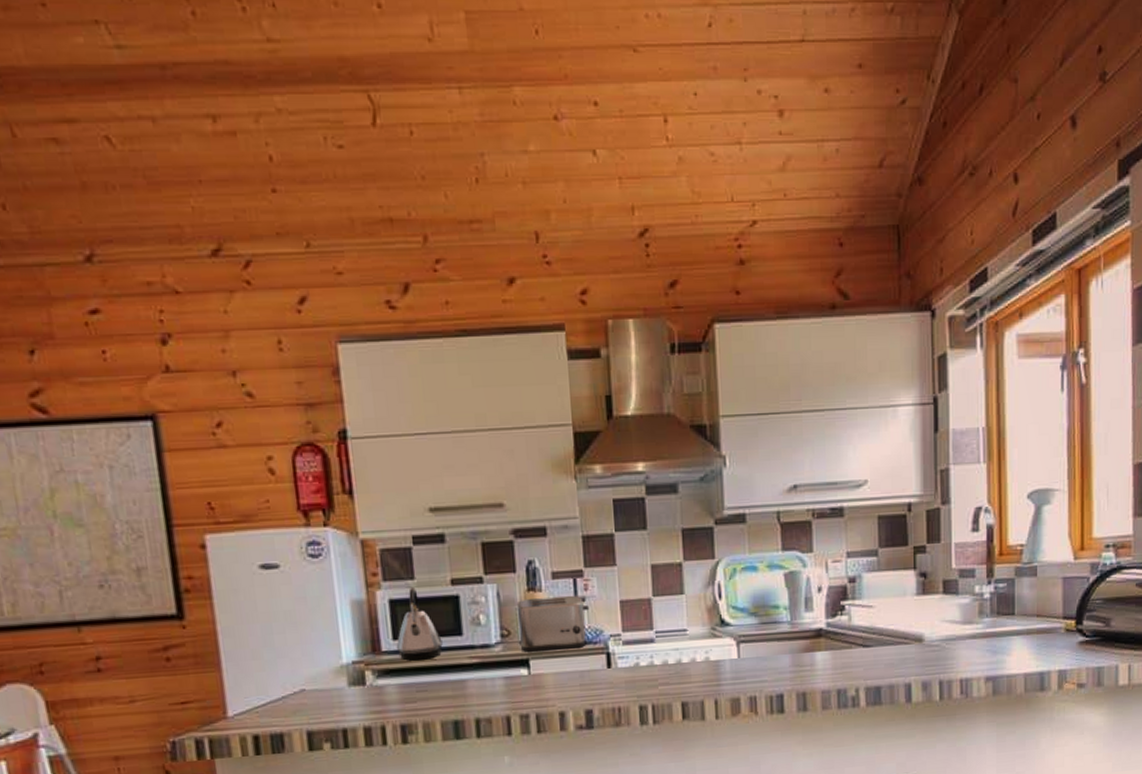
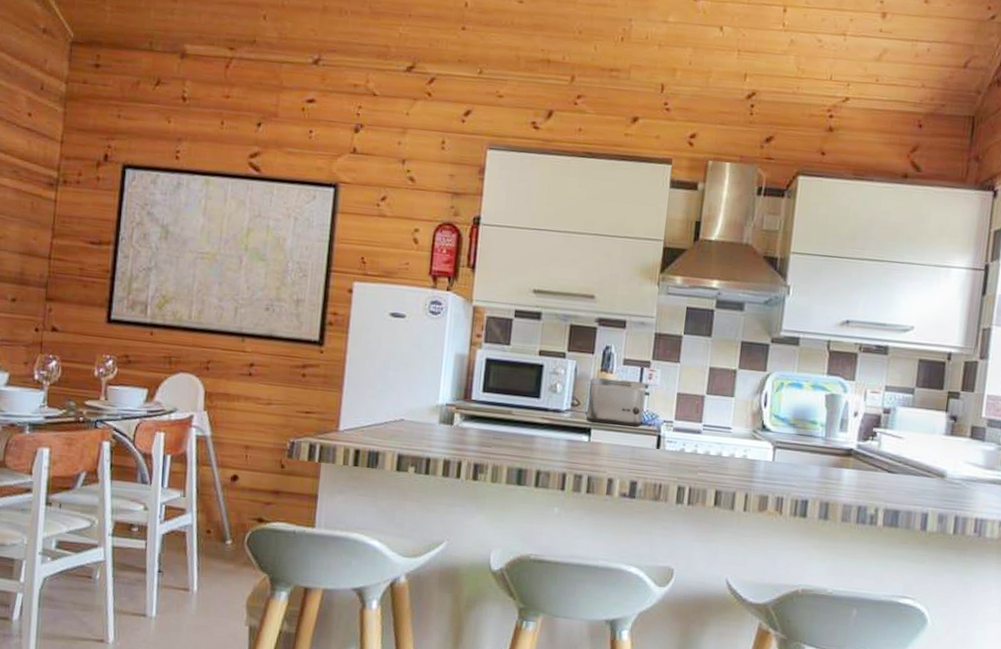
kettle: present [396,588,443,662] -> none [484,352,522,414]

